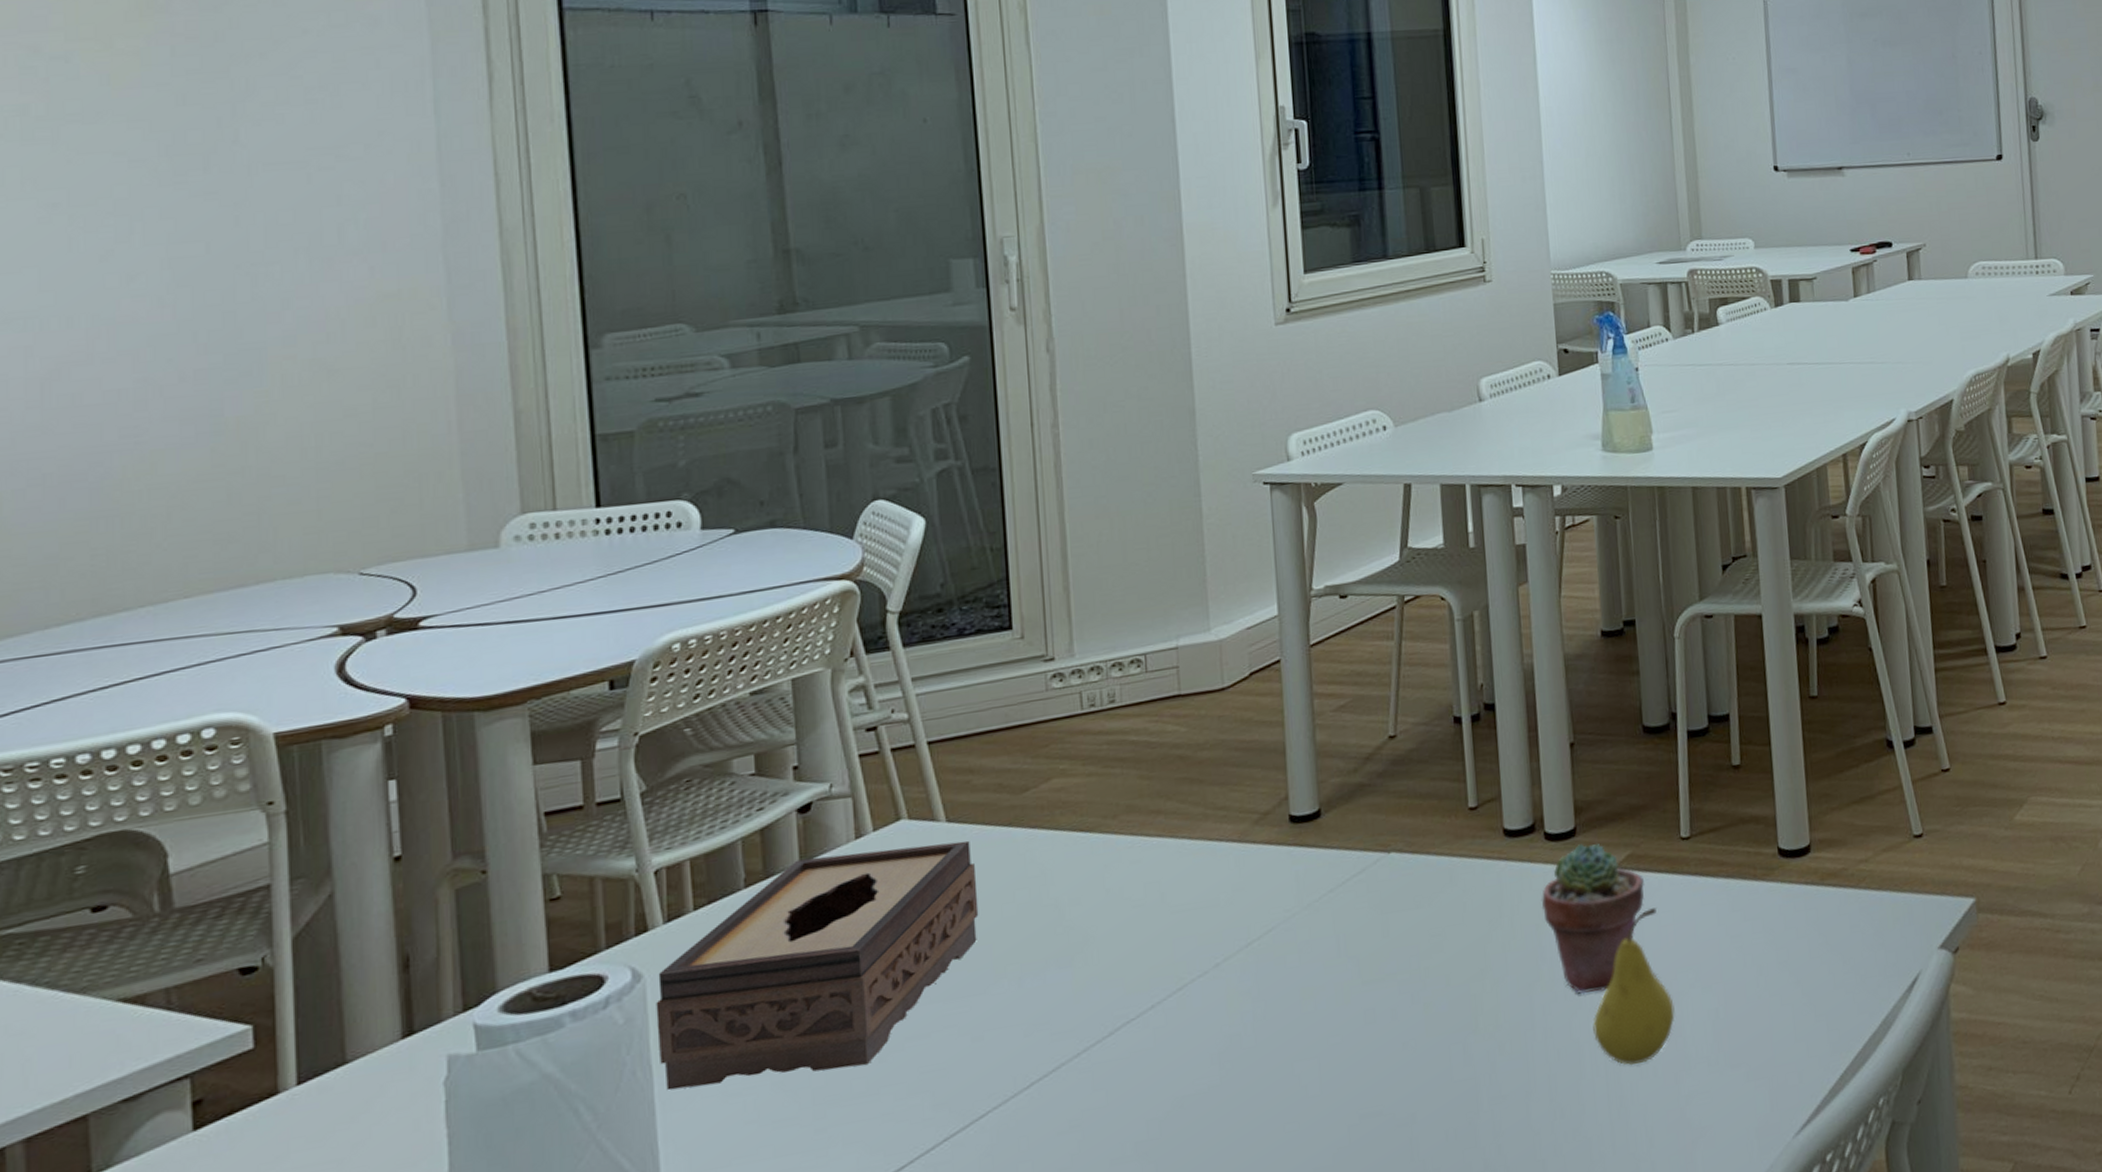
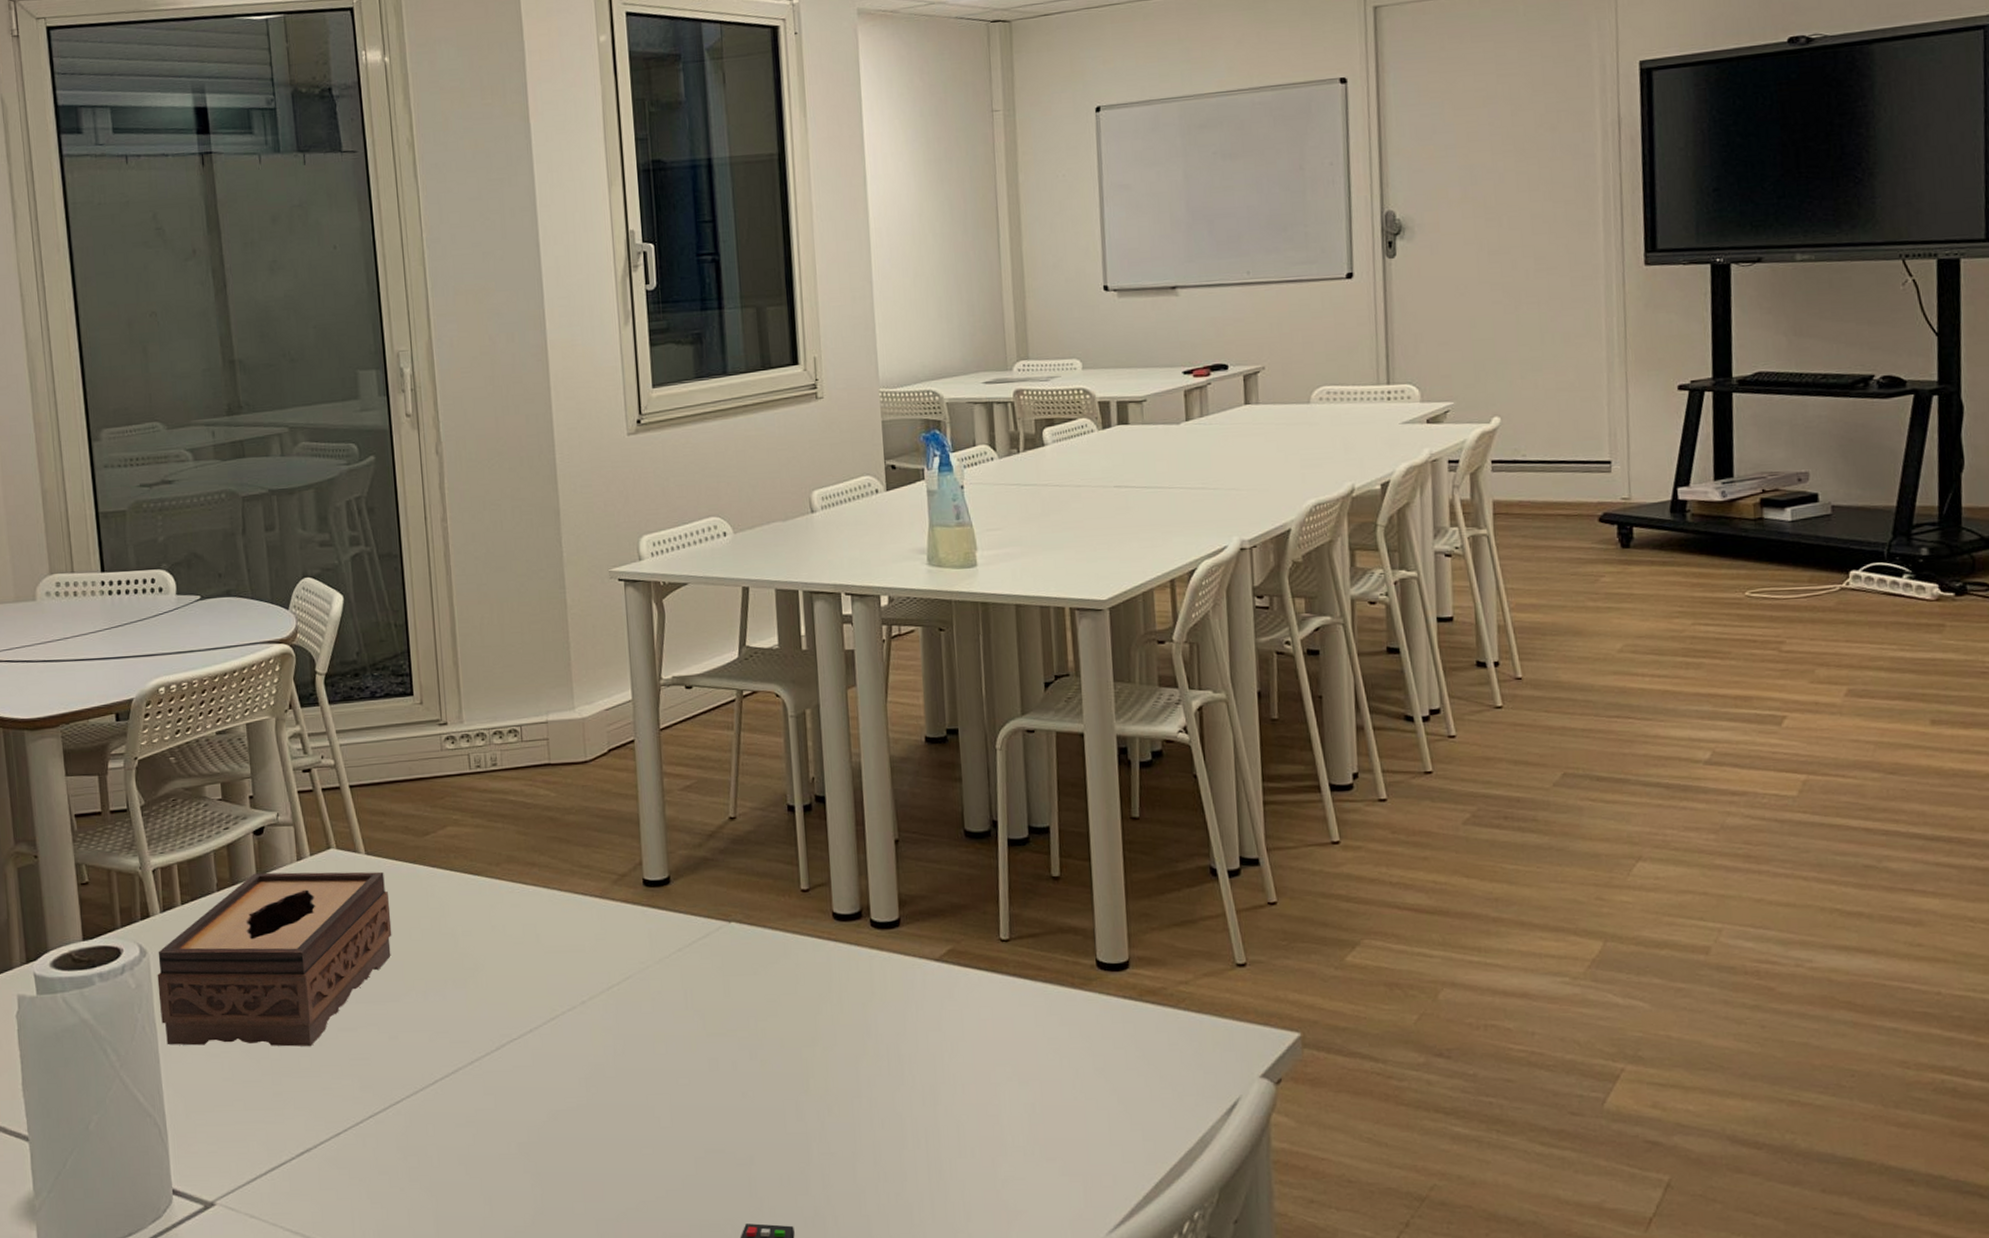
potted succulent: present [1541,843,1644,994] -> none [867,934,964,1073]
fruit: present [1593,908,1675,1066] -> none [914,1002,993,1144]

